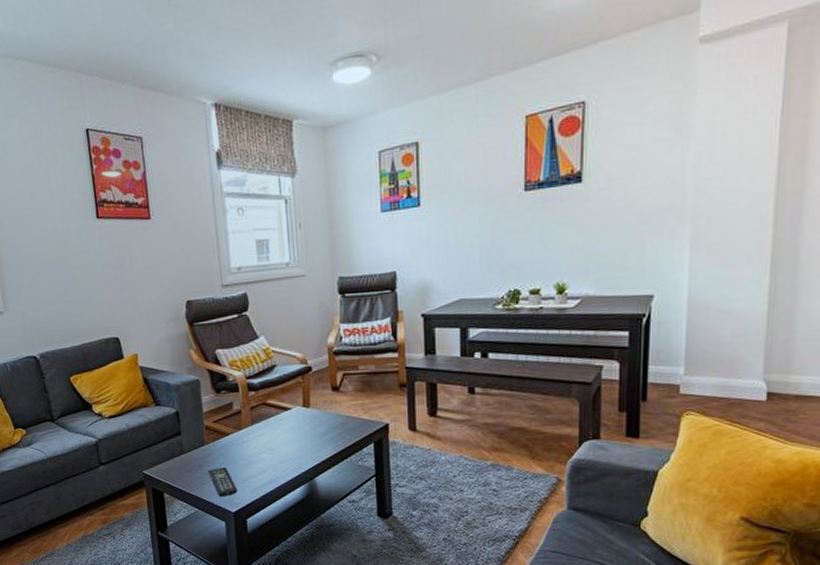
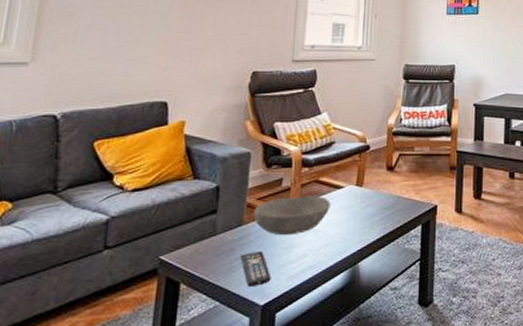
bowl: none [212,417,281,454] -> present [253,196,331,236]

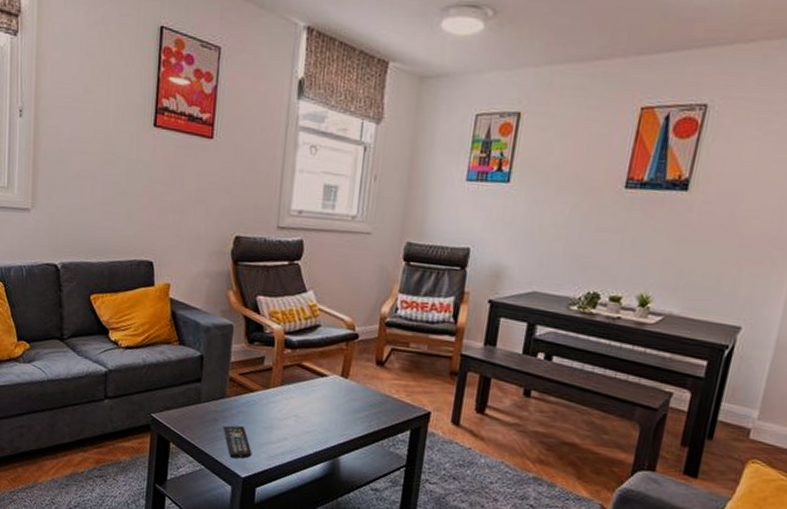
bowl: present [253,196,331,236] -> none [236,376,313,417]

